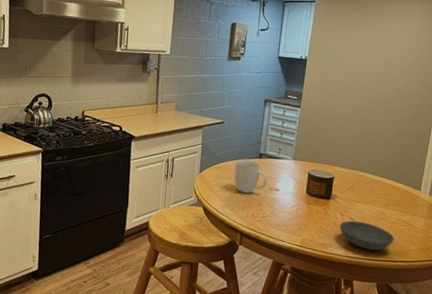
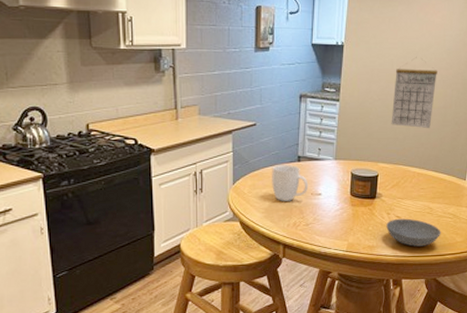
calendar: none [348,73,395,139] -> present [391,57,437,129]

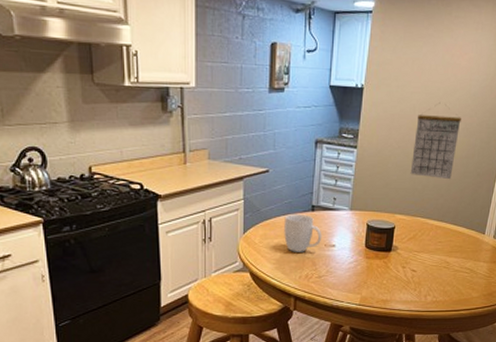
bowl: present [386,218,441,247] -> none [401,272,457,301]

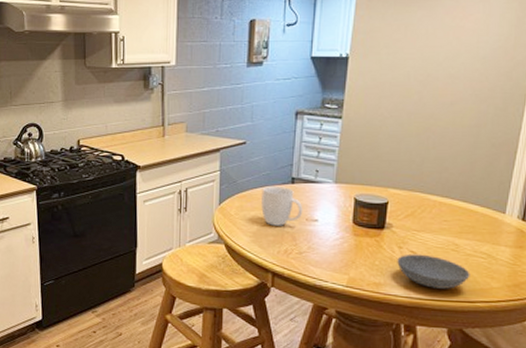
bowl: none [401,272,457,301] -> present [397,254,470,289]
calendar: present [410,102,461,180] -> none [405,68,468,151]

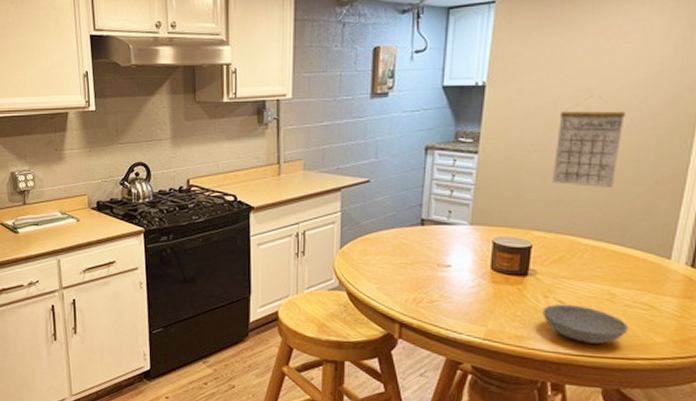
mug: present [260,186,303,226] -> none [386,228,434,272]
calendar: none [405,68,468,151] -> present [552,95,625,189]

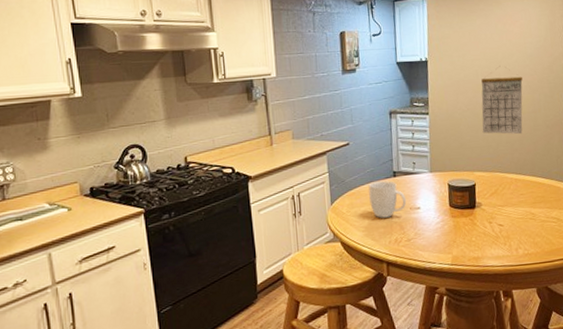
mug: none [386,228,434,272] -> present [368,181,407,218]
bowl: present [542,304,629,344] -> none [489,226,547,255]

